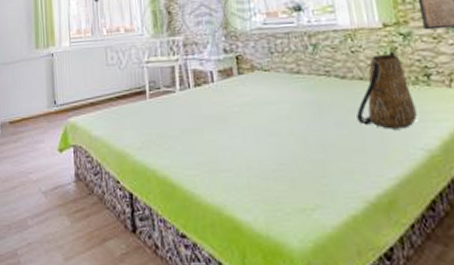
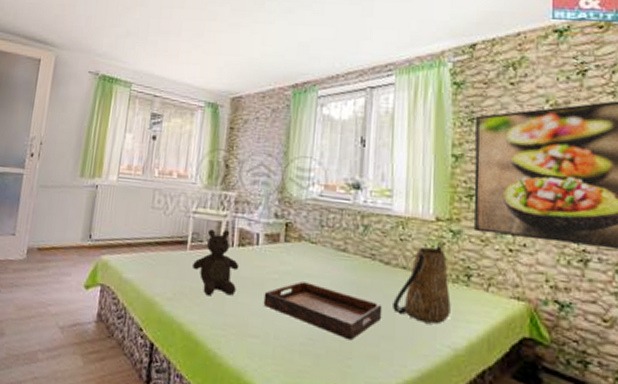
teddy bear: none [155,73,201,140] -> present [193,229,239,296]
serving tray: none [228,110,349,159] -> present [263,281,383,341]

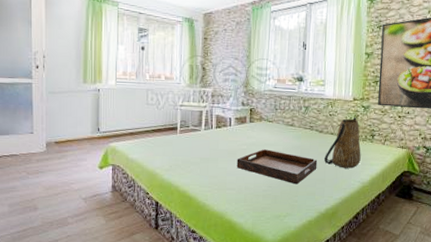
teddy bear: present [193,229,239,296] -> none [183,117,218,165]

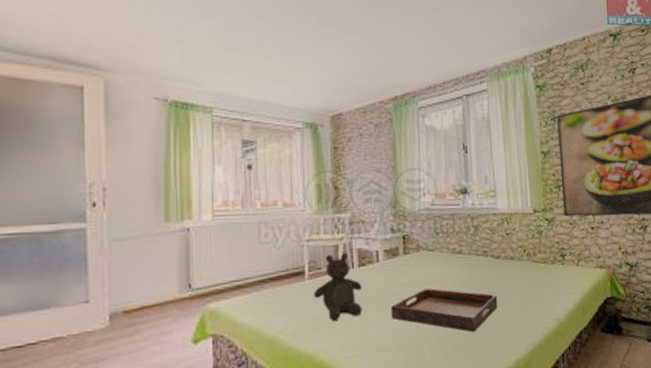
teddy bear: none [183,117,218,165] -> present [314,252,363,322]
tote bag: present [324,117,361,169] -> none [506,234,552,303]

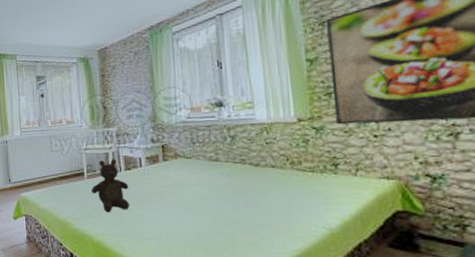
serving tray: present [390,288,498,333] -> none [153,191,258,233]

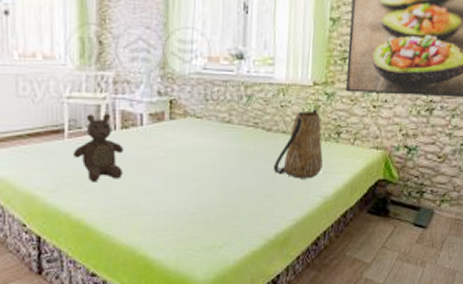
tote bag: none [267,143,322,210] -> present [273,109,324,179]

